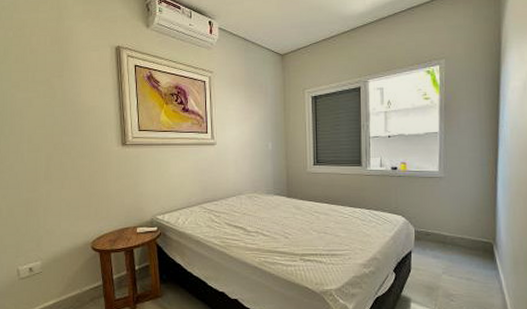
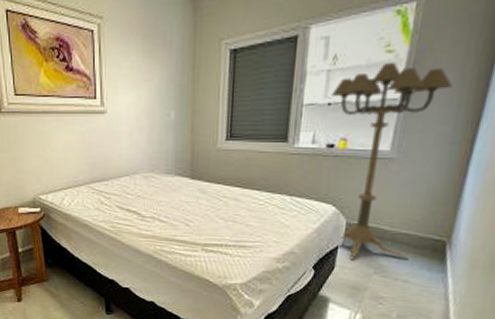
floor lamp: none [389,106,475,263] -> present [331,62,454,260]

